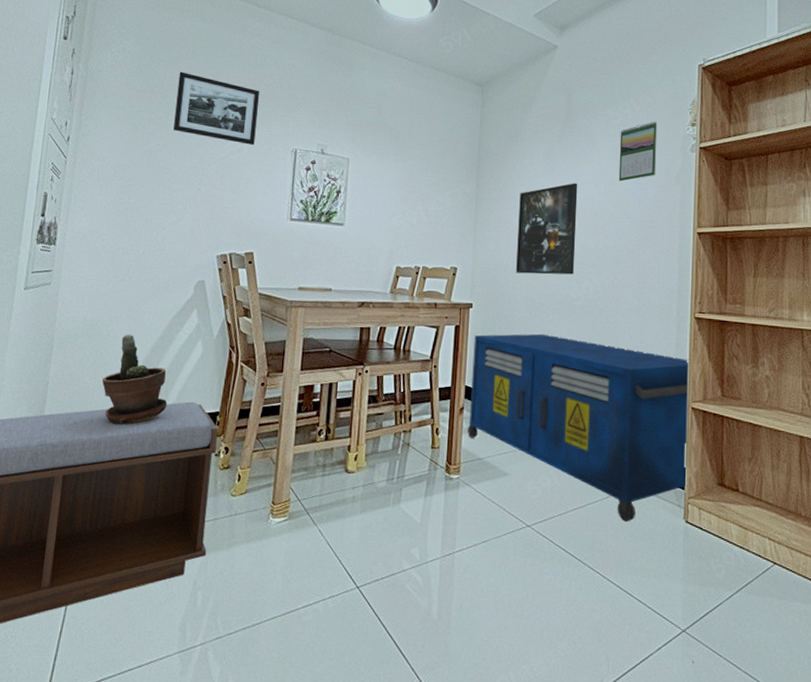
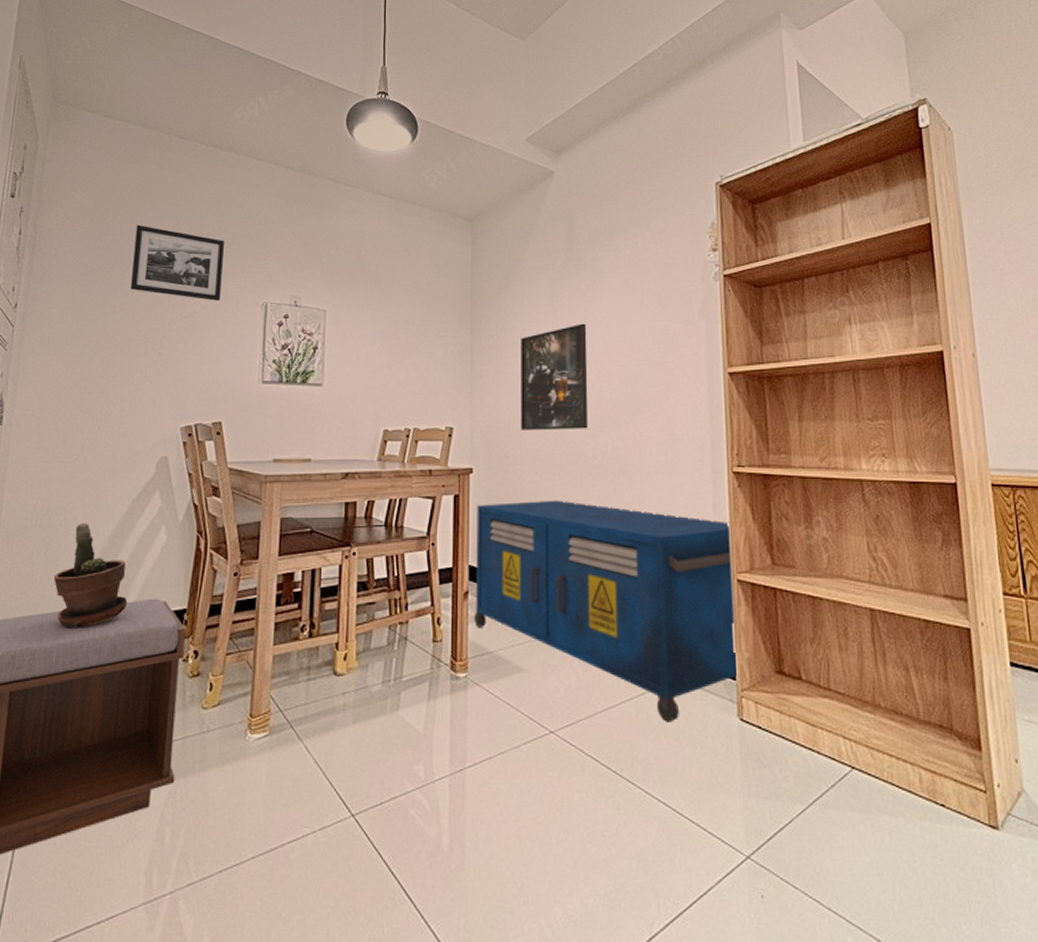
calendar: present [618,121,658,182] -> none [631,248,676,319]

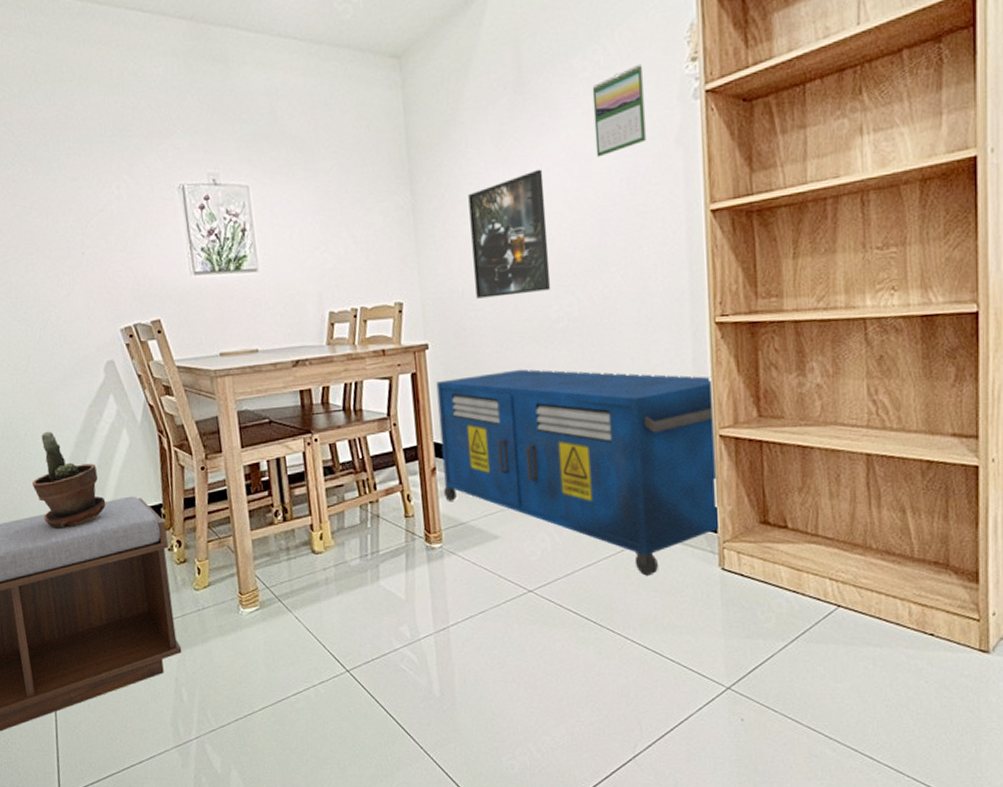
picture frame: present [131,224,225,301] -> none [26,109,133,189]
calendar: none [631,248,676,319] -> present [592,63,647,157]

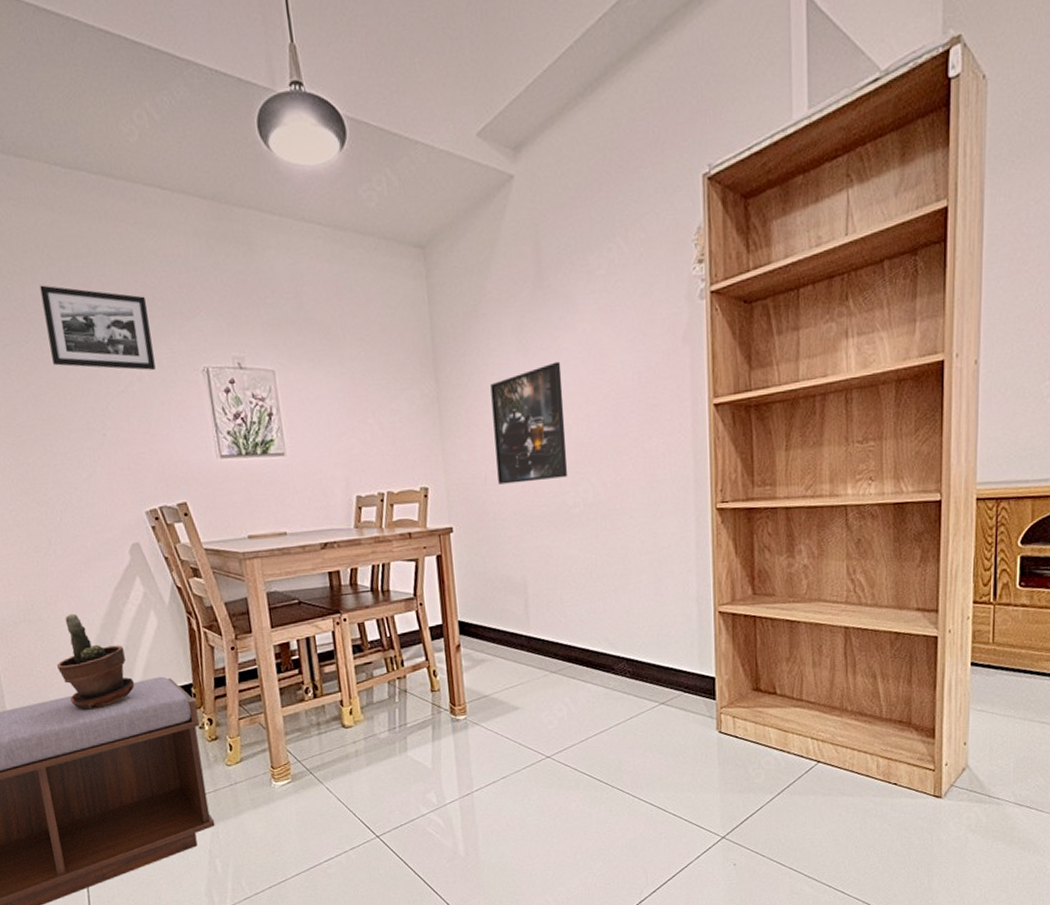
picture frame: none [26,109,133,189] -> present [39,285,156,370]
storage cabinet: present [436,369,721,576] -> none [460,551,719,740]
calendar: present [592,63,647,157] -> none [607,263,657,352]

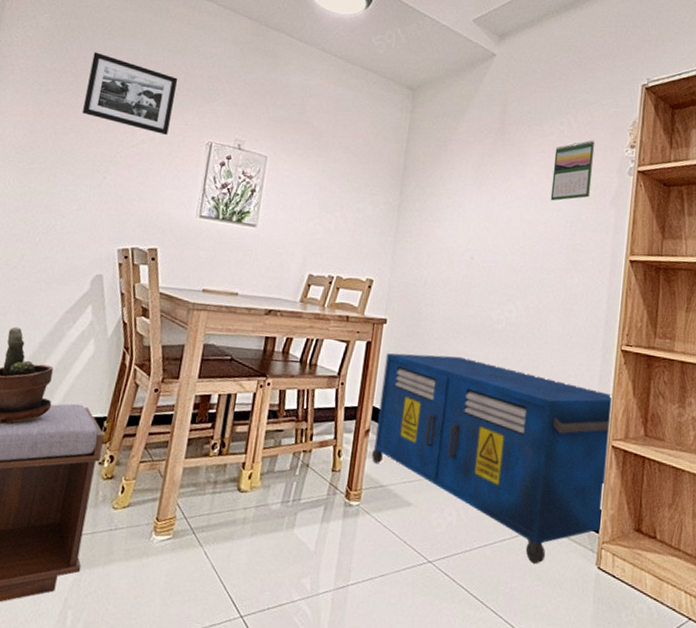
storage cabinet: none [460,551,719,740] -> present [372,353,613,564]
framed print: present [490,361,568,485] -> none [435,199,508,296]
calendar: none [607,263,657,352] -> present [550,140,595,201]

